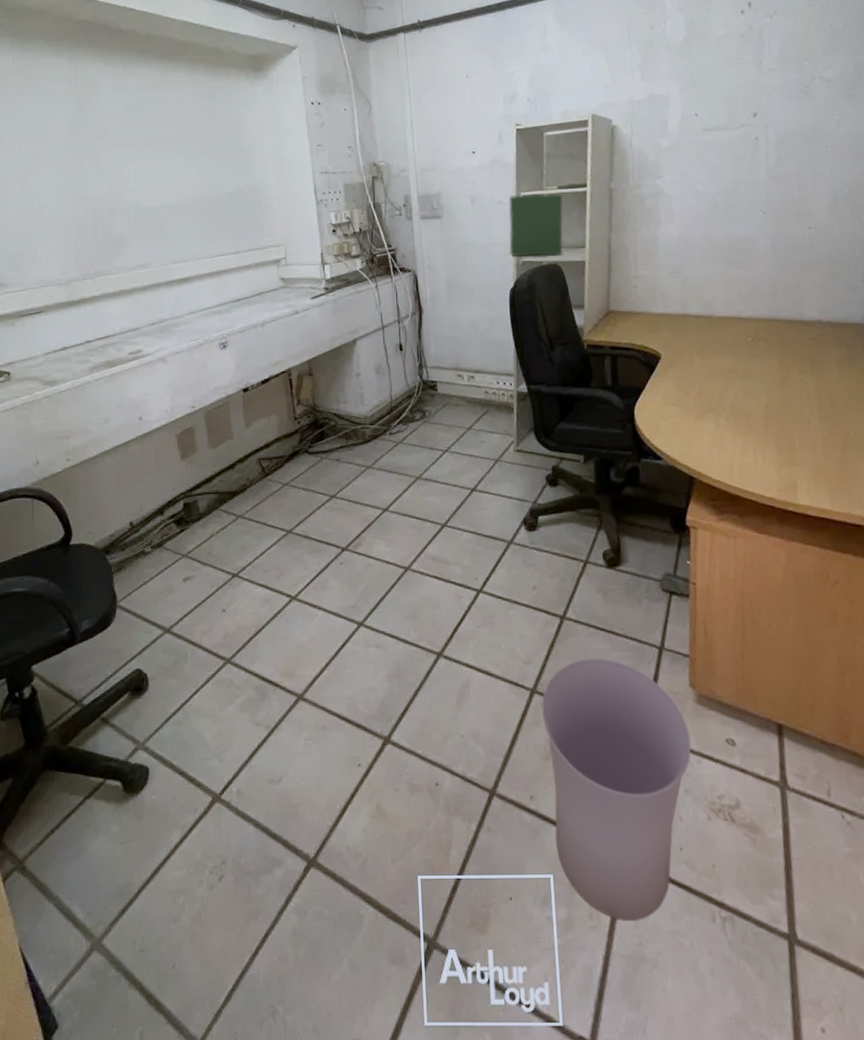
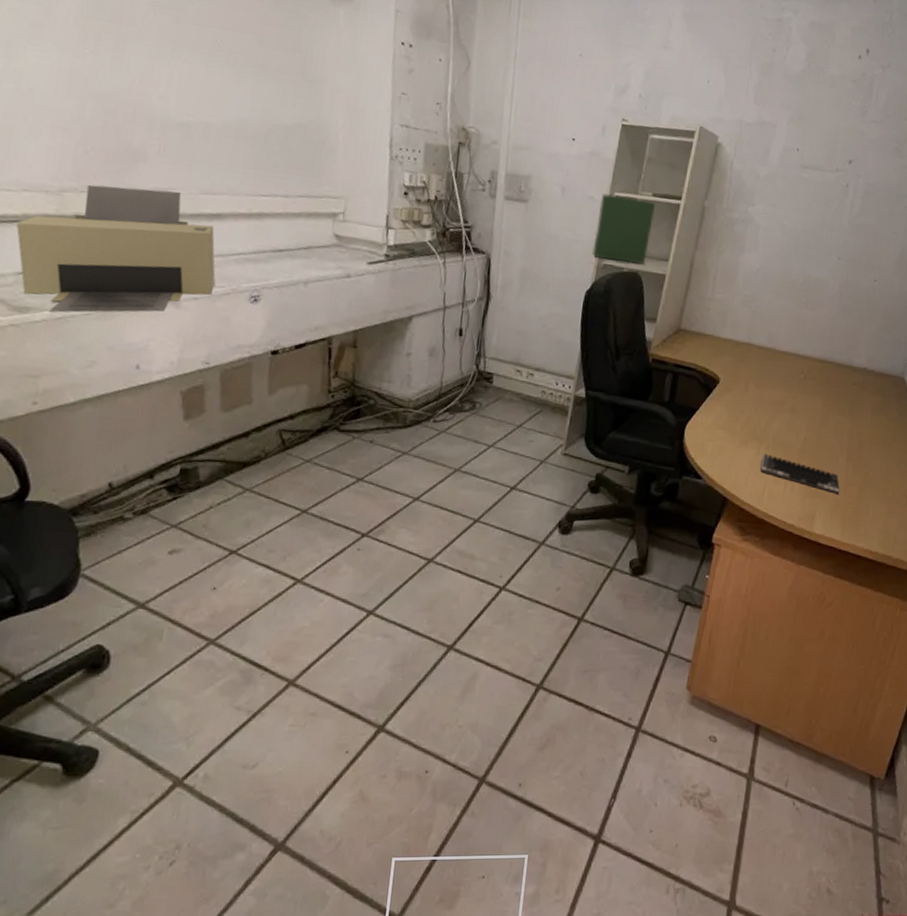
printer: none [40,265,191,382] -> present [16,184,216,313]
waste bin: present [541,658,692,921] -> none [536,659,678,894]
computer keyboard: none [723,425,819,460] -> present [760,453,840,494]

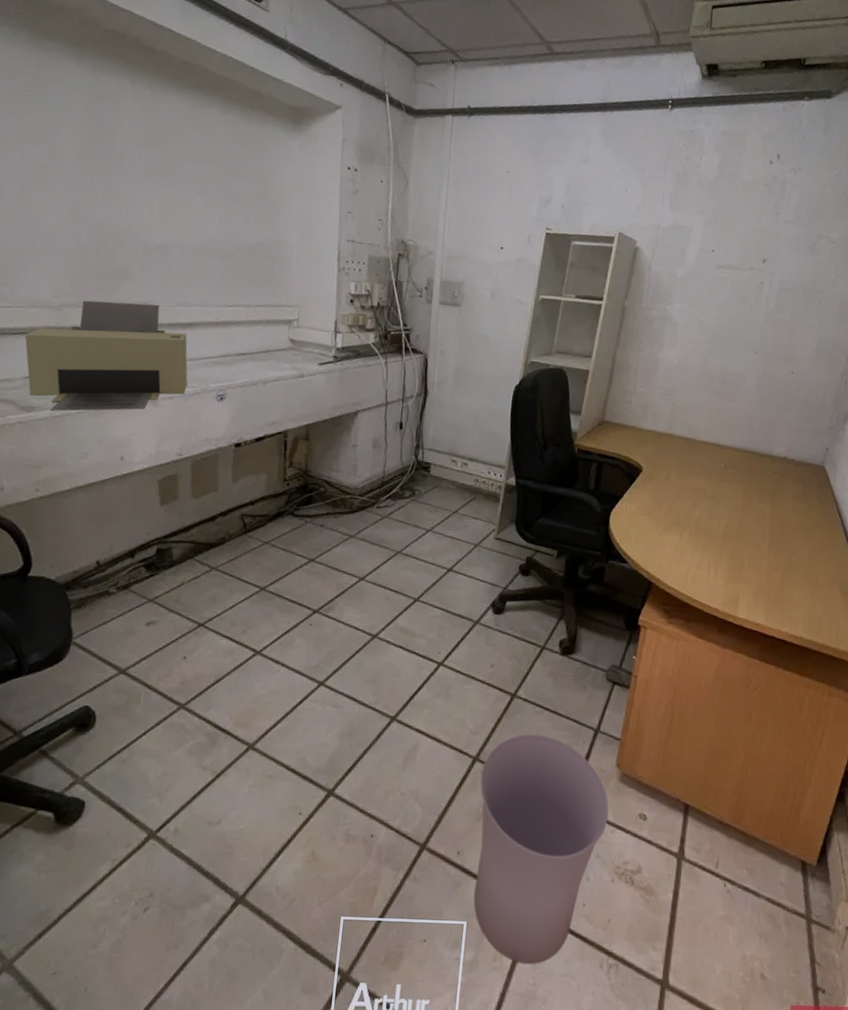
waste bin: none [536,659,678,894] -> present [474,734,609,964]
binder: present [592,194,656,265] -> none [520,297,579,362]
computer keyboard: present [760,453,840,494] -> none [684,539,762,580]

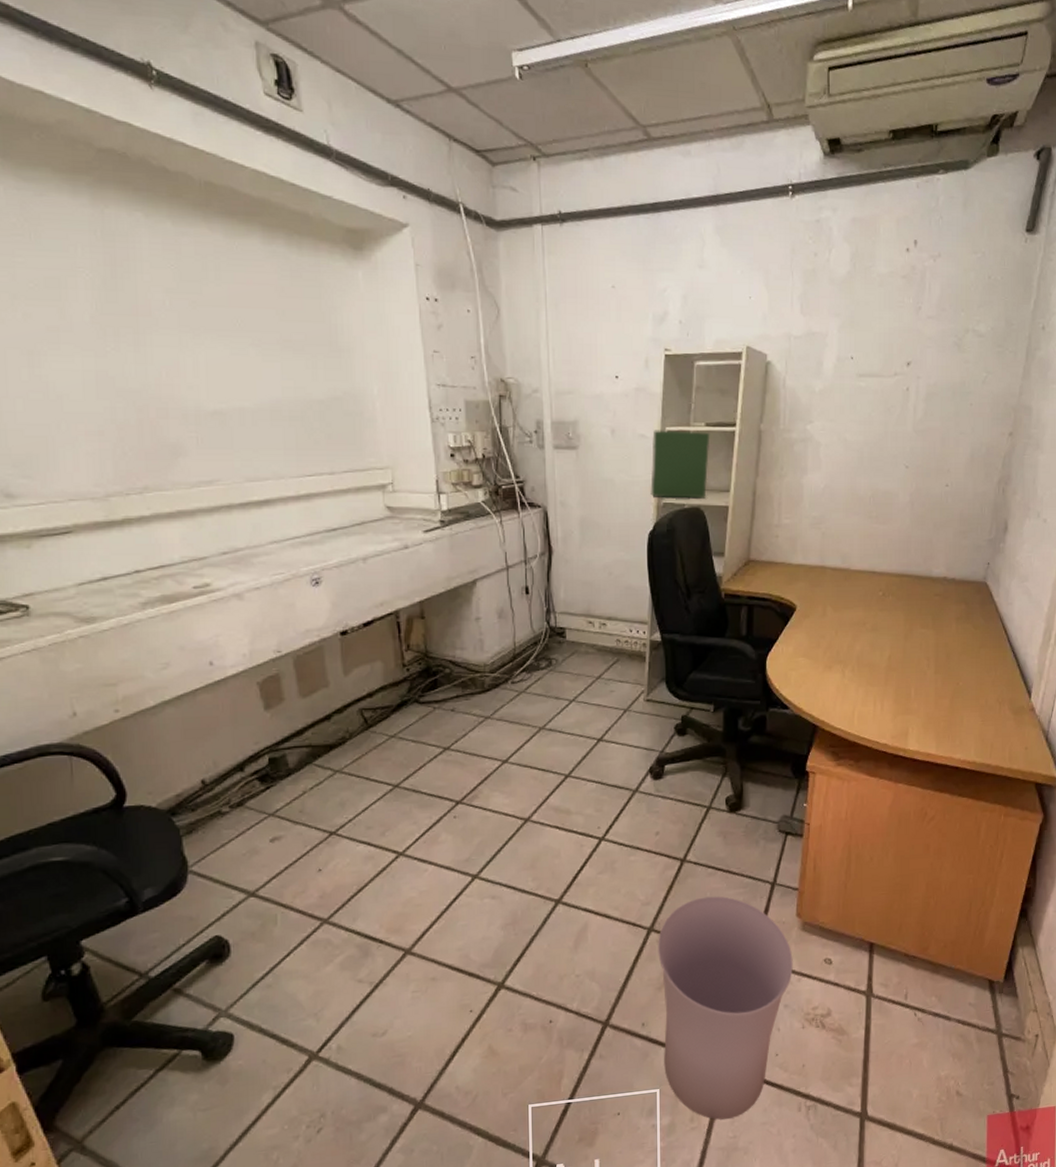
printer: present [24,300,188,412] -> none [68,482,274,619]
binder: none [520,297,579,362] -> present [650,430,710,499]

